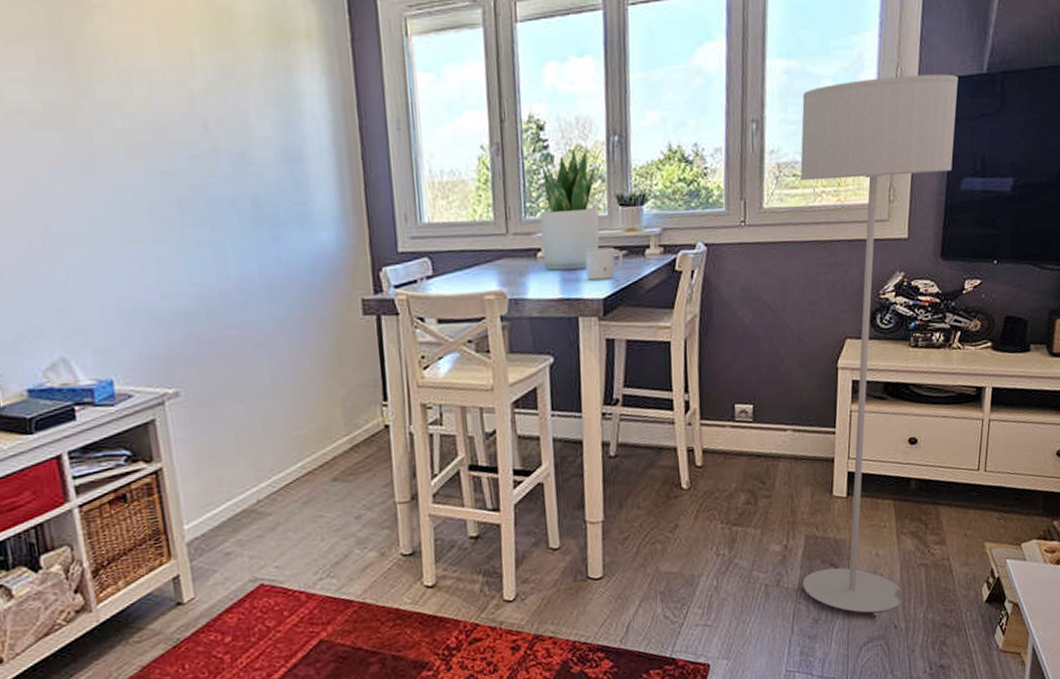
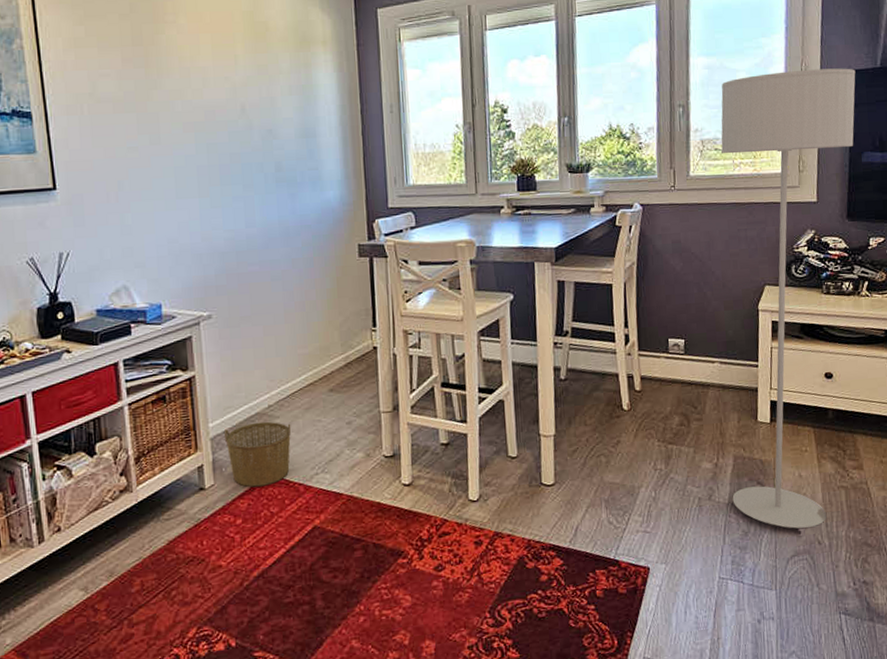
basket: none [204,520,288,599] -> present [225,421,291,488]
planter: present [540,149,600,271] -> none [503,128,553,224]
mug: present [584,247,623,280] -> none [540,205,572,233]

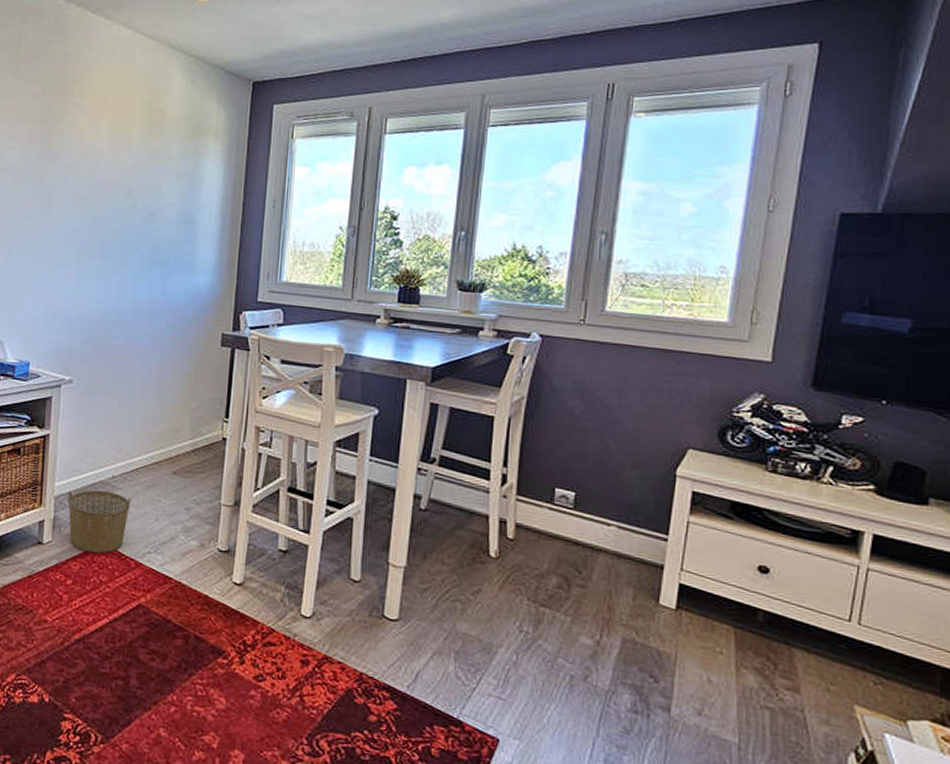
floor lamp: present [721,68,856,529] -> none [614,206,845,747]

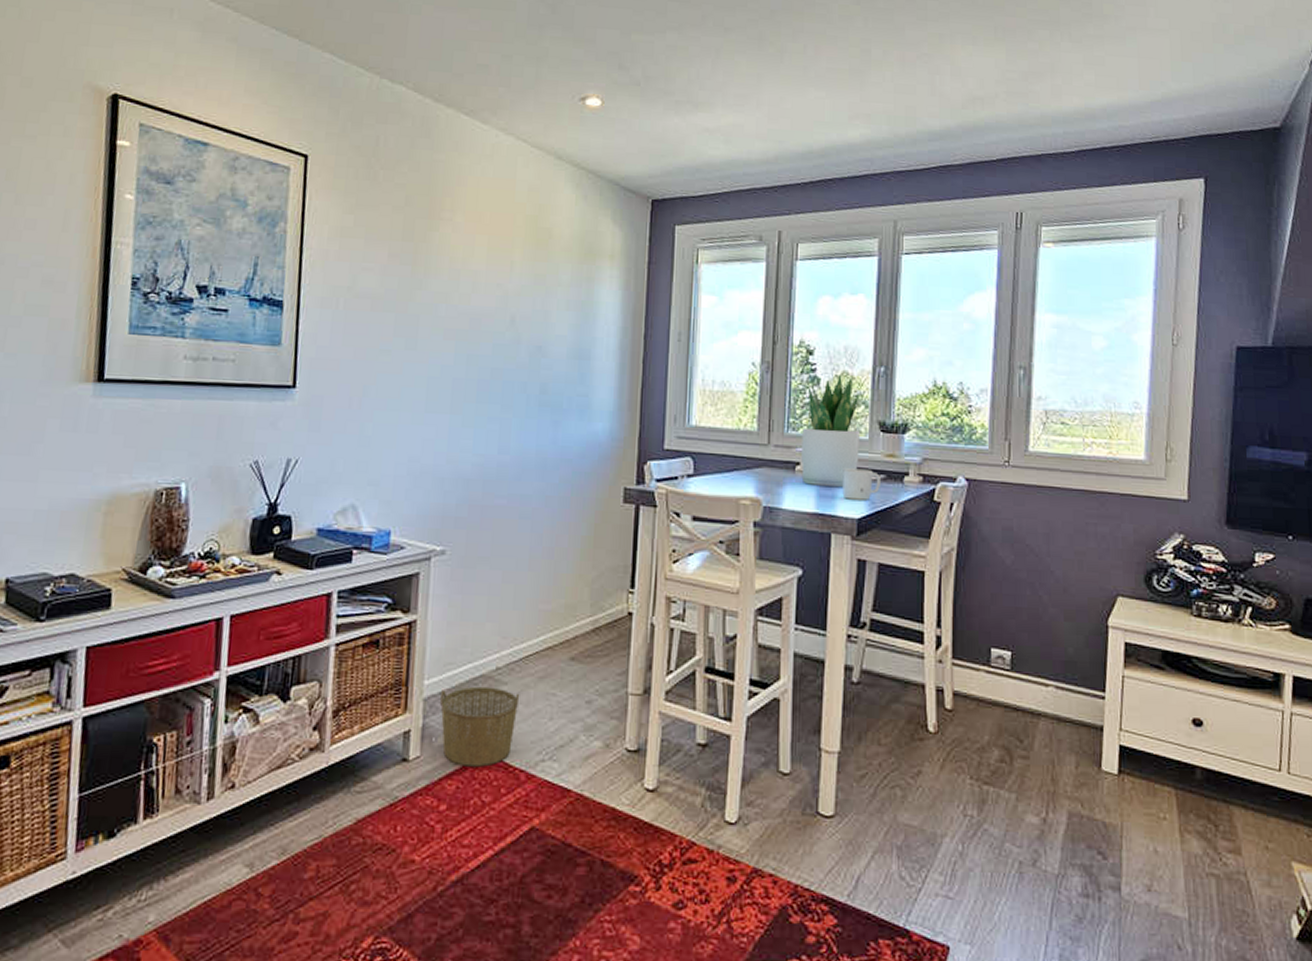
planter: none [381,238,441,339] -> present [801,375,861,488]
mug: none [419,322,456,351] -> present [842,468,880,500]

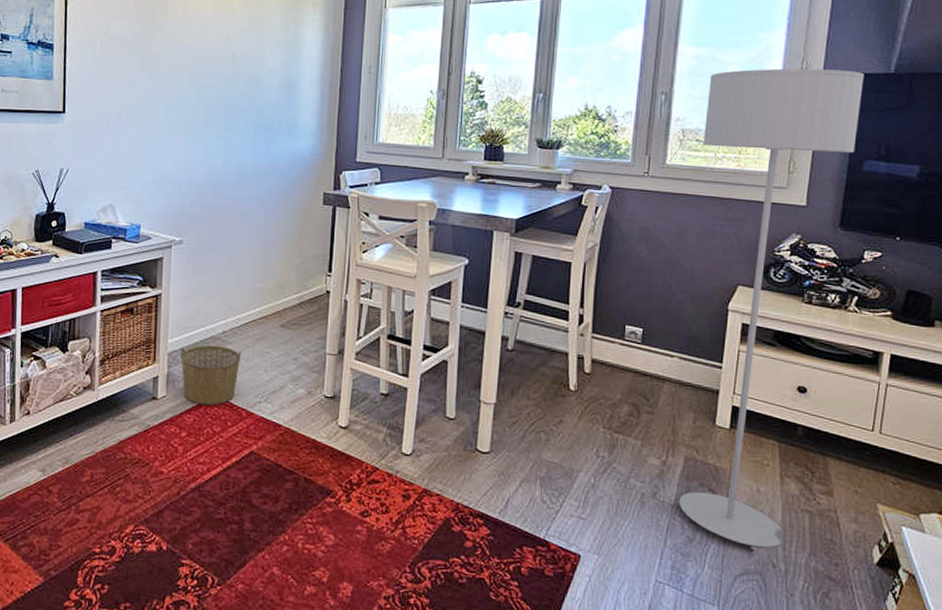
planter: present [801,375,861,488] -> none [470,100,522,194]
mug: present [842,468,880,500] -> none [504,178,537,204]
floor lamp: none [1064,340,1241,925] -> present [679,68,865,548]

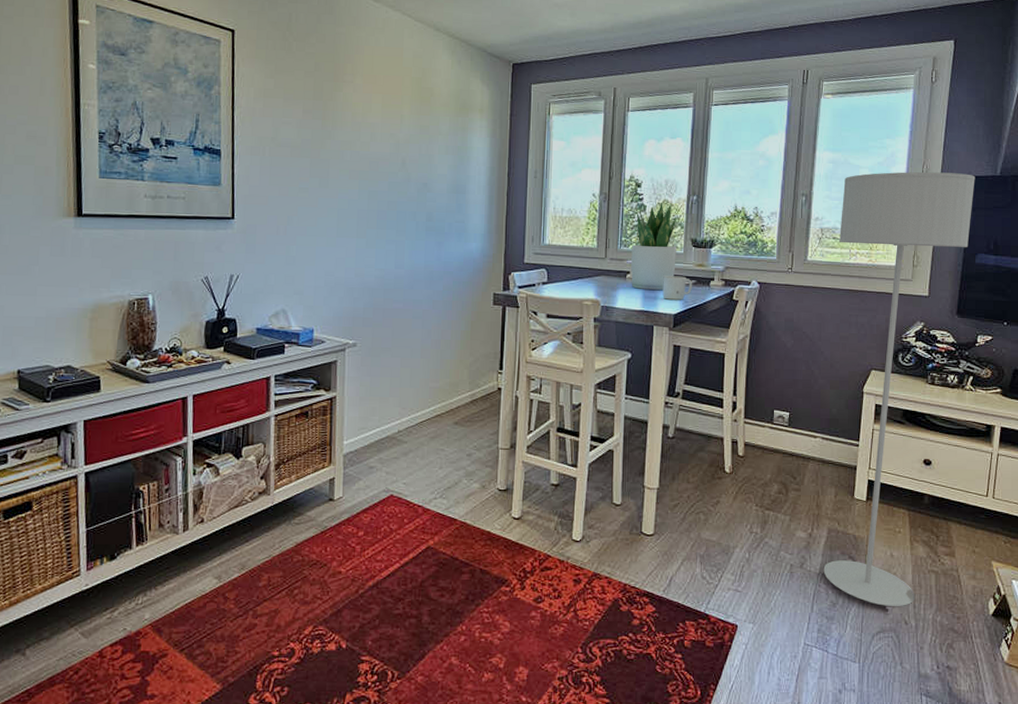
basket: present [181,345,242,406] -> none [356,445,417,504]
planter: none [470,100,522,194] -> present [631,203,678,291]
mug: none [504,178,537,204] -> present [662,275,692,300]

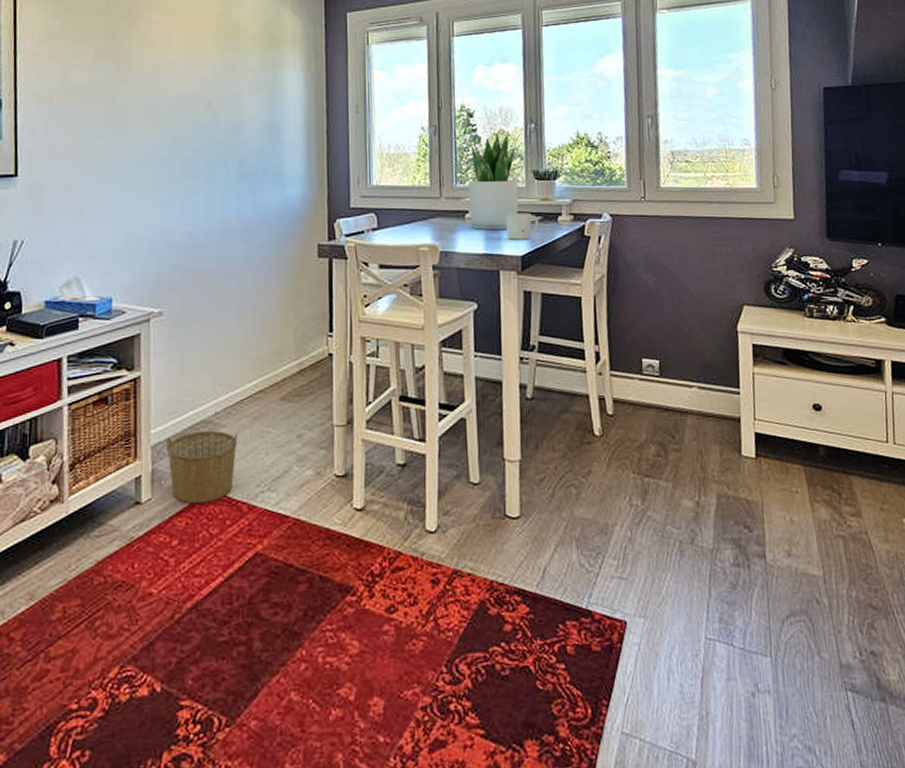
basket: none [356,445,417,504] -> present [167,430,238,504]
floor lamp: present [823,171,975,607] -> none [690,85,830,584]

